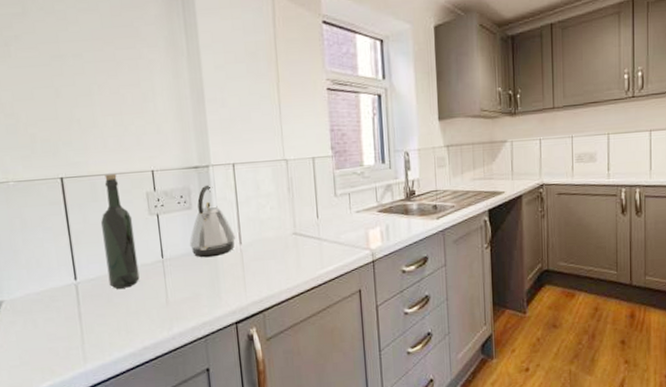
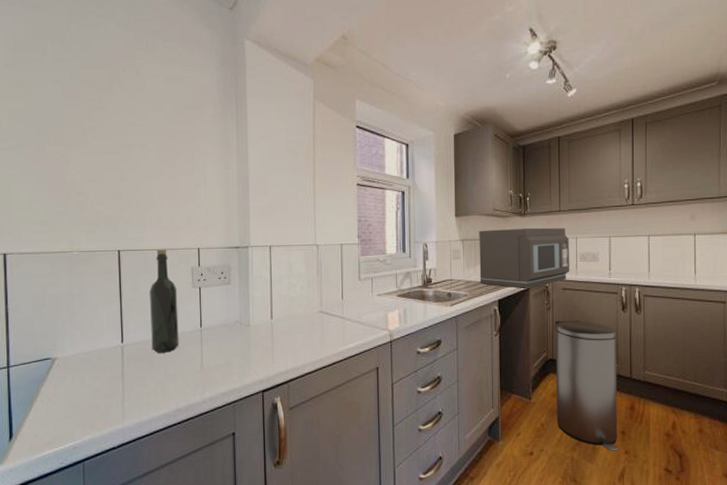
kettle: present [189,185,236,258] -> none [225,263,268,329]
microwave: none [465,127,565,196] -> present [479,227,569,288]
pedal bin: none [550,227,619,362] -> present [555,321,619,451]

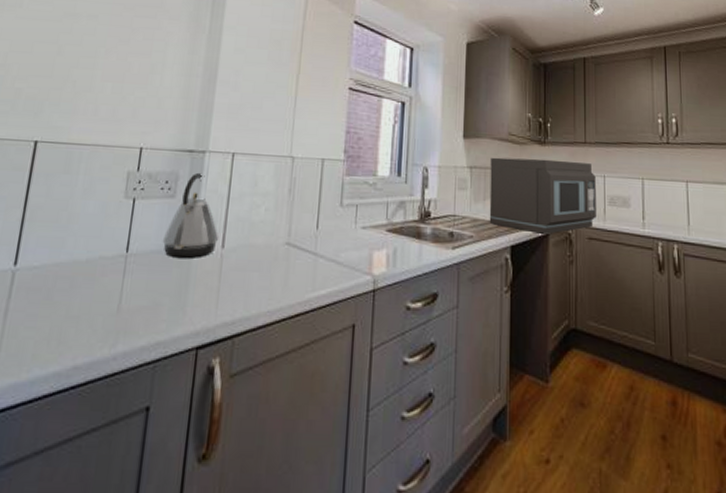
wine bottle: present [149,249,179,353] -> none [54,144,104,284]
kettle: none [225,263,268,329] -> present [162,172,219,260]
pedal bin: present [555,321,619,451] -> none [579,279,659,464]

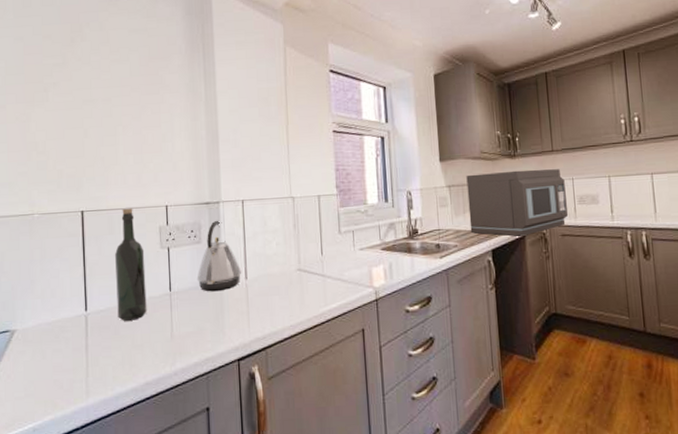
wine bottle: none [54,144,104,284] -> present [114,208,147,321]

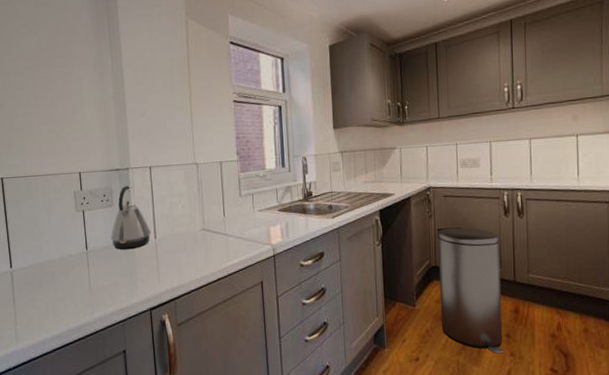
wine bottle: present [114,208,147,321] -> none [34,175,67,277]
microwave: present [466,169,568,237] -> none [358,135,450,198]
pedal bin: none [556,270,639,416] -> present [437,227,504,354]

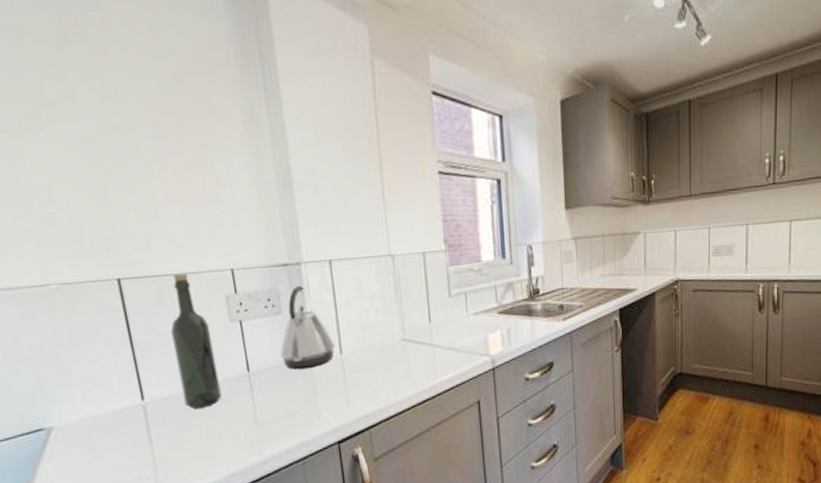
wine bottle: none [34,175,67,277] -> present [170,273,222,409]
pedal bin: present [437,227,504,354] -> none [684,326,752,467]

